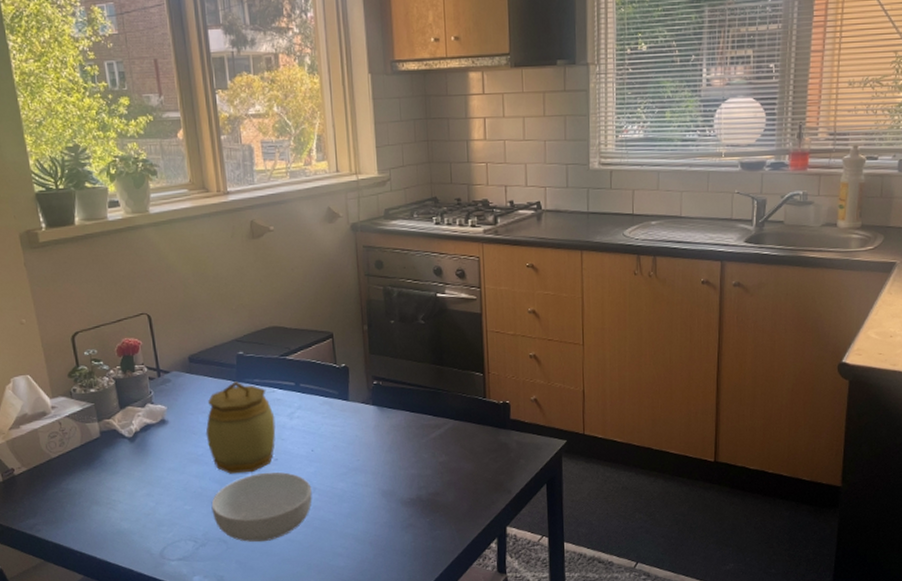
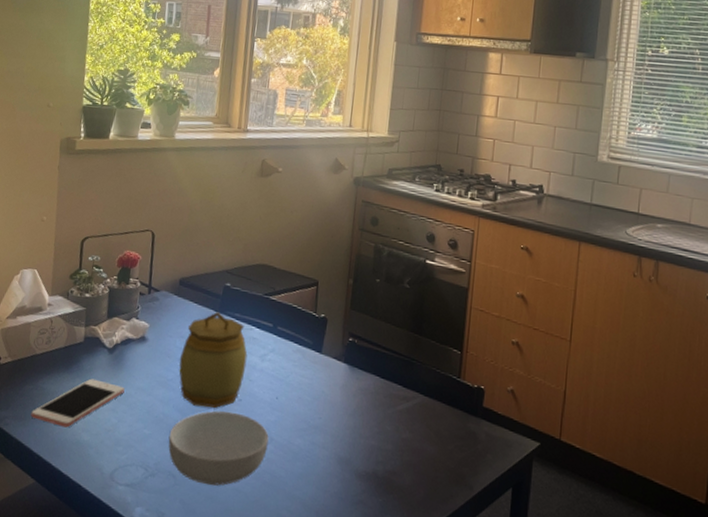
cell phone: none [62,469,156,521] -> present [31,378,125,428]

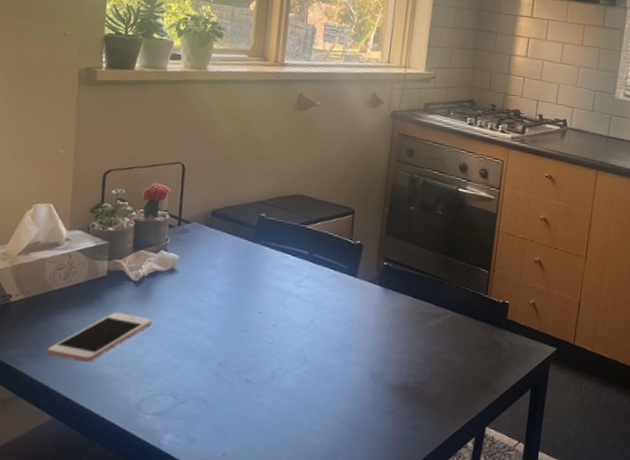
cereal bowl: present [168,411,269,486] -> none [199,336,303,408]
jar: present [178,312,248,408] -> none [210,242,283,334]

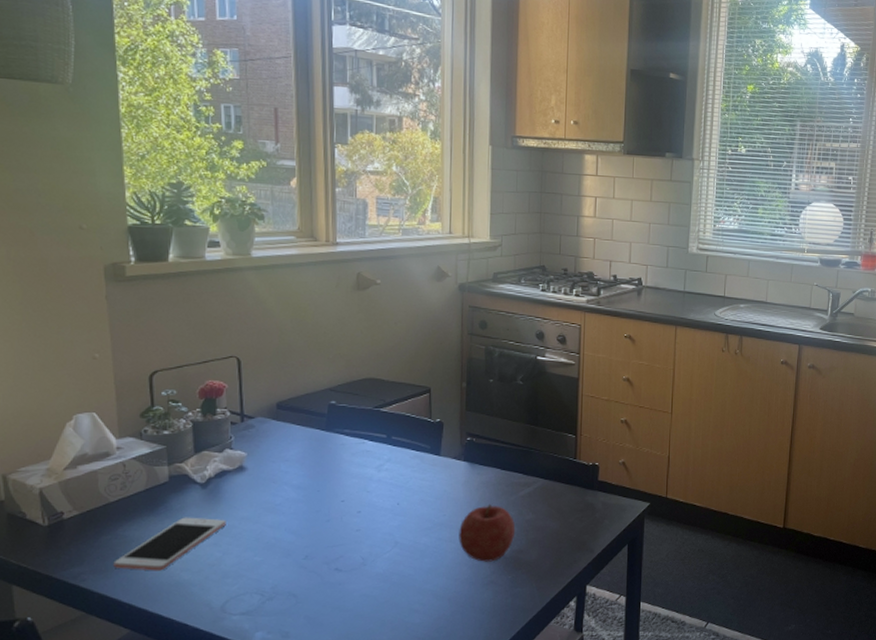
fruit: none [365,331,422,391] -> present [459,503,516,562]

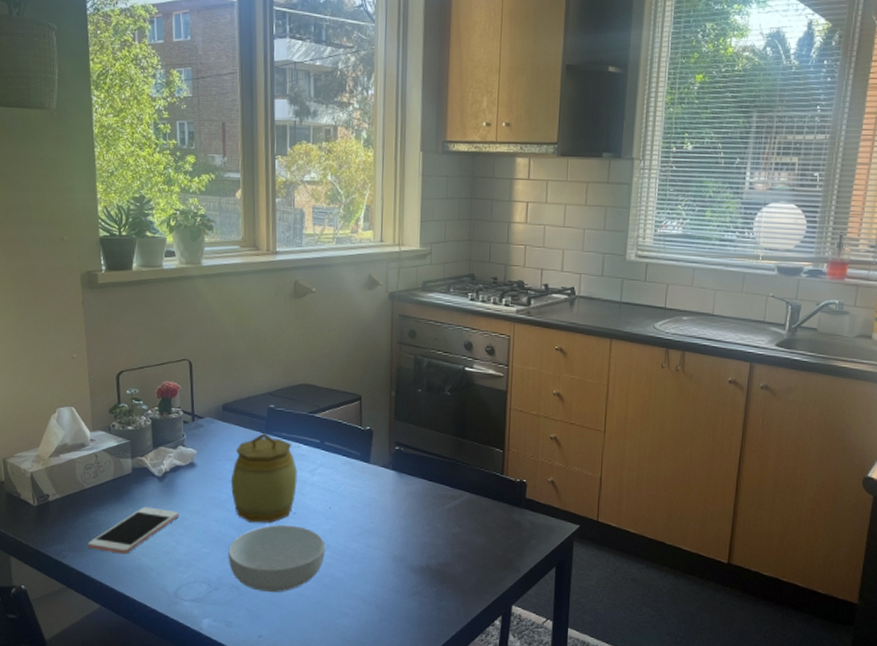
cereal bowl: none [284,524,393,597] -> present [228,524,325,593]
jar: none [286,431,362,525] -> present [230,433,298,523]
fruit: present [459,503,516,562] -> none [386,514,442,573]

